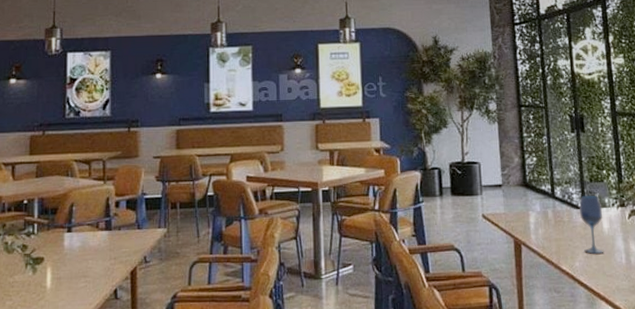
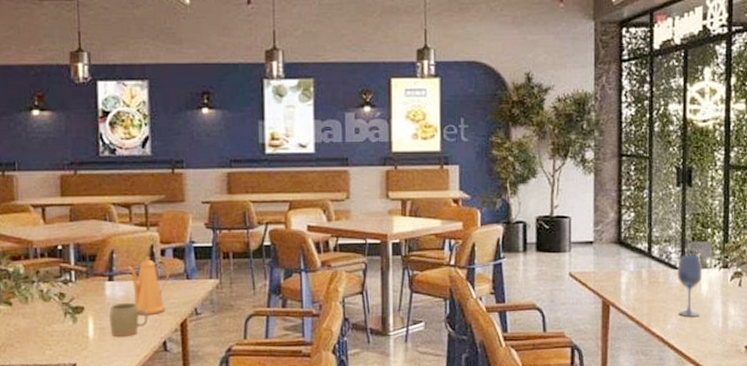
mug: none [66,252,102,287] -> present [109,302,148,338]
coffee pot: none [82,208,123,264] -> present [125,257,170,315]

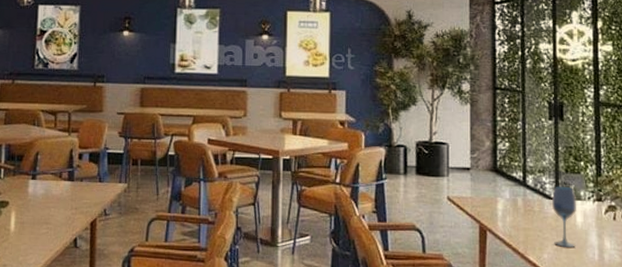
mug: present [109,302,148,338] -> none [29,200,63,232]
coffee pot: present [125,257,170,315] -> none [47,159,85,213]

